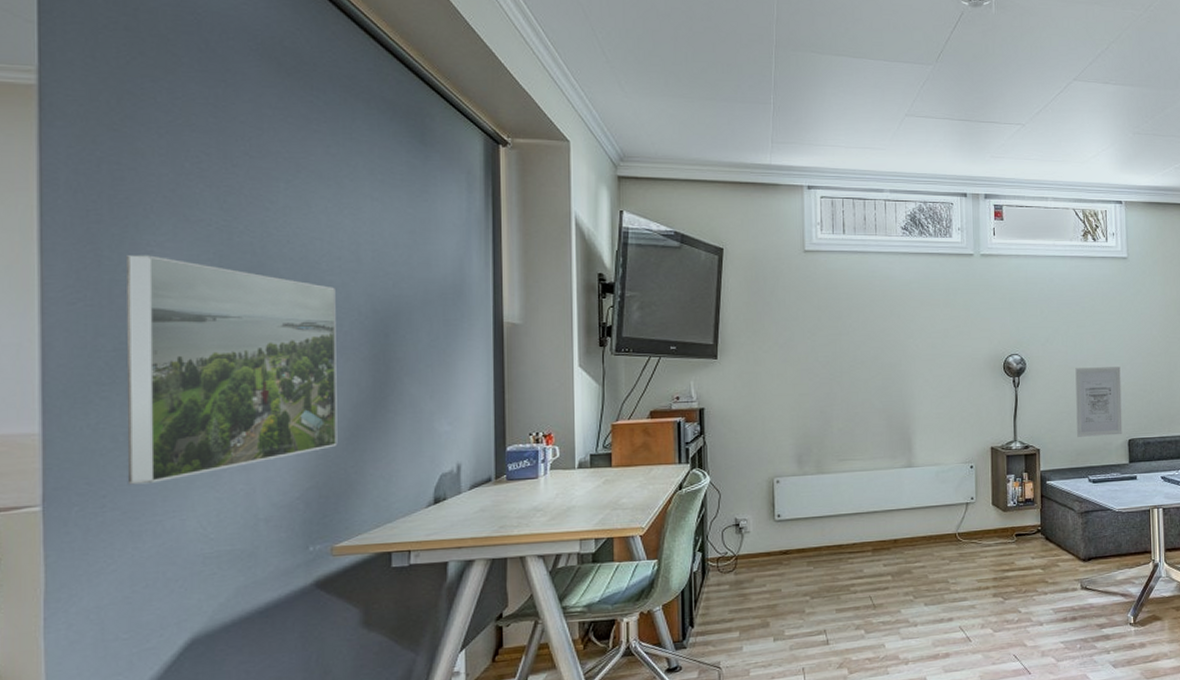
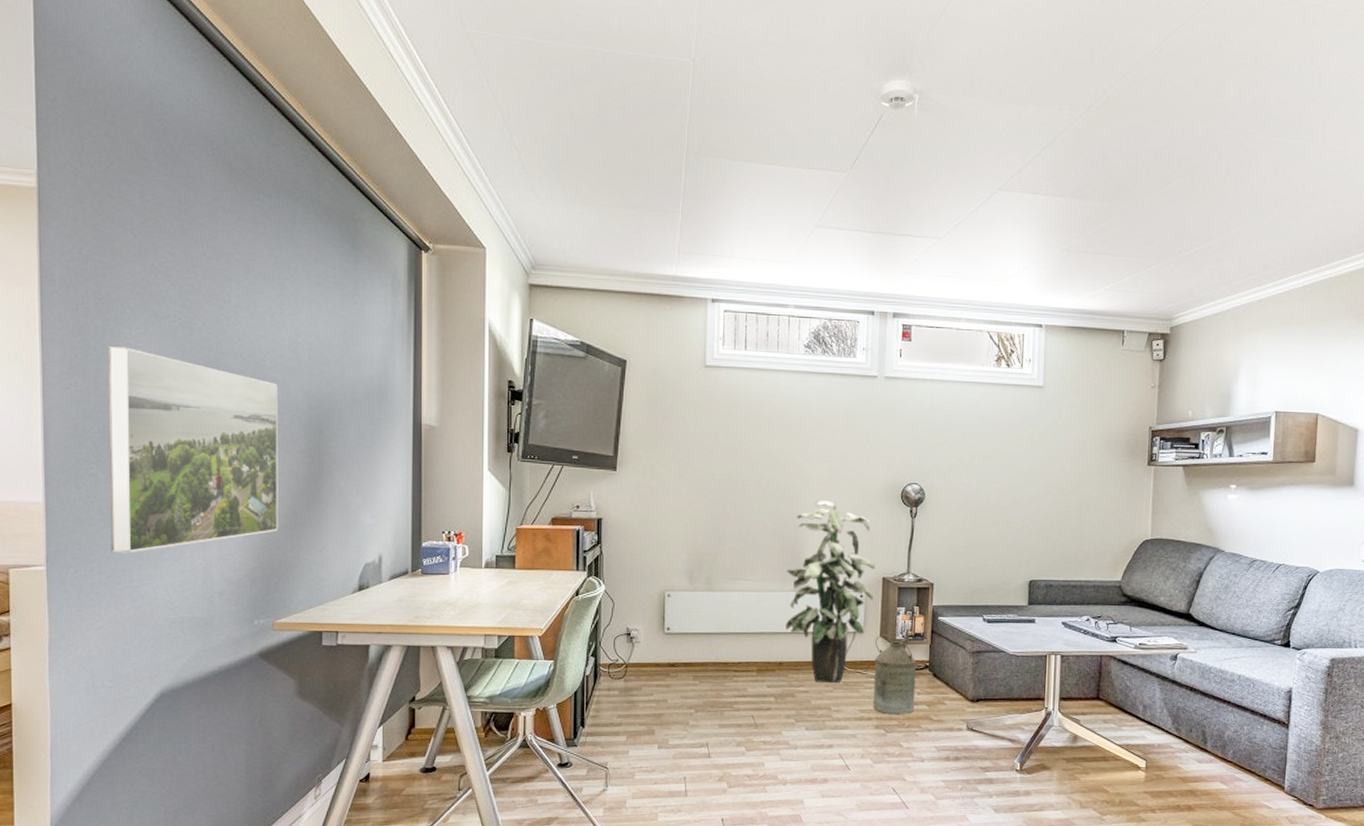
indoor plant: none [896,376,984,557] -> present [786,501,876,684]
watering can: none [988,500,1030,582] -> present [873,634,916,715]
wall art: present [1075,367,1123,437] -> none [974,502,1027,575]

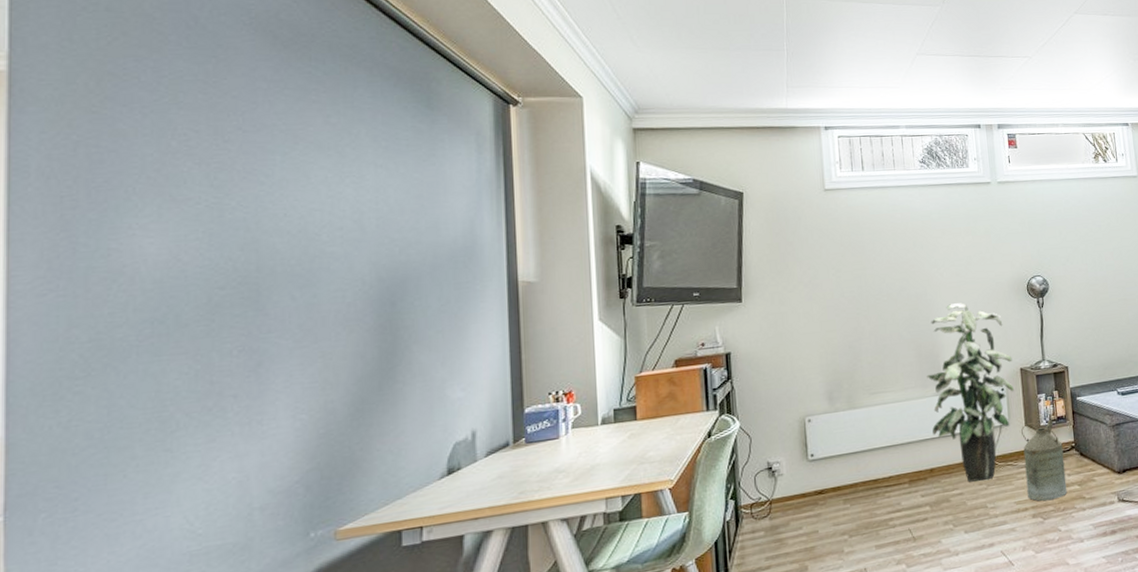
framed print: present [108,346,278,553] -> none [103,238,341,484]

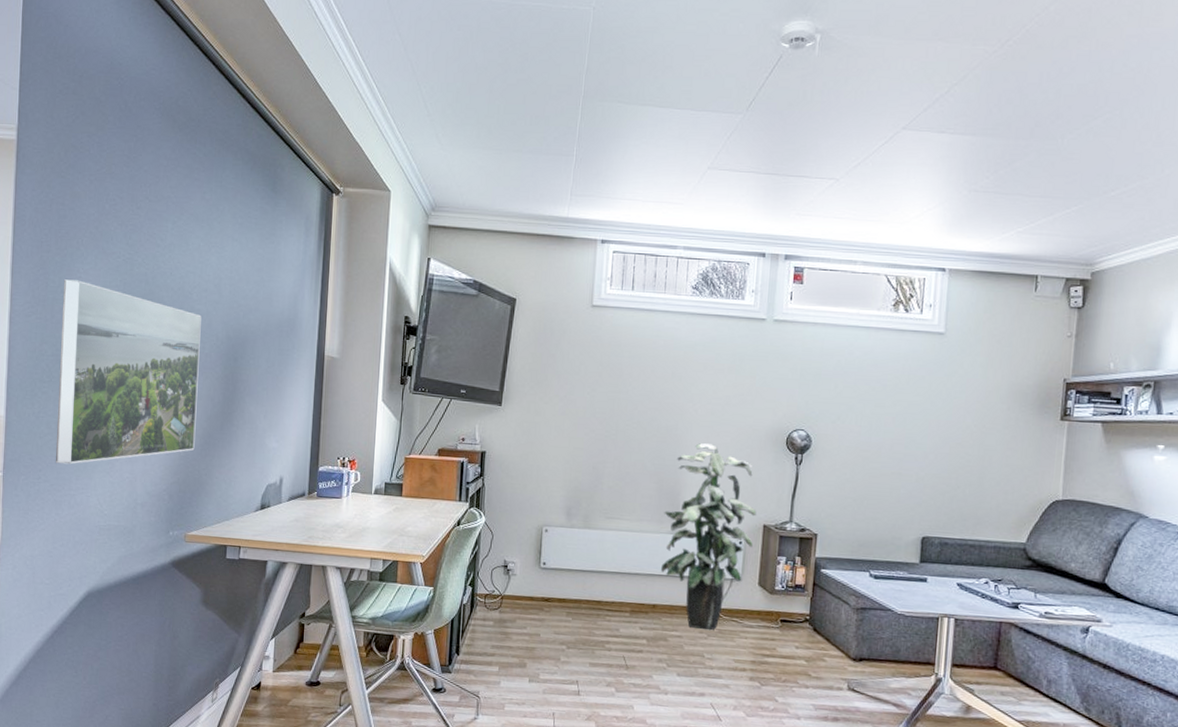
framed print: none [103,238,341,484] -> present [55,279,202,465]
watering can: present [1021,419,1067,502] -> none [748,583,796,668]

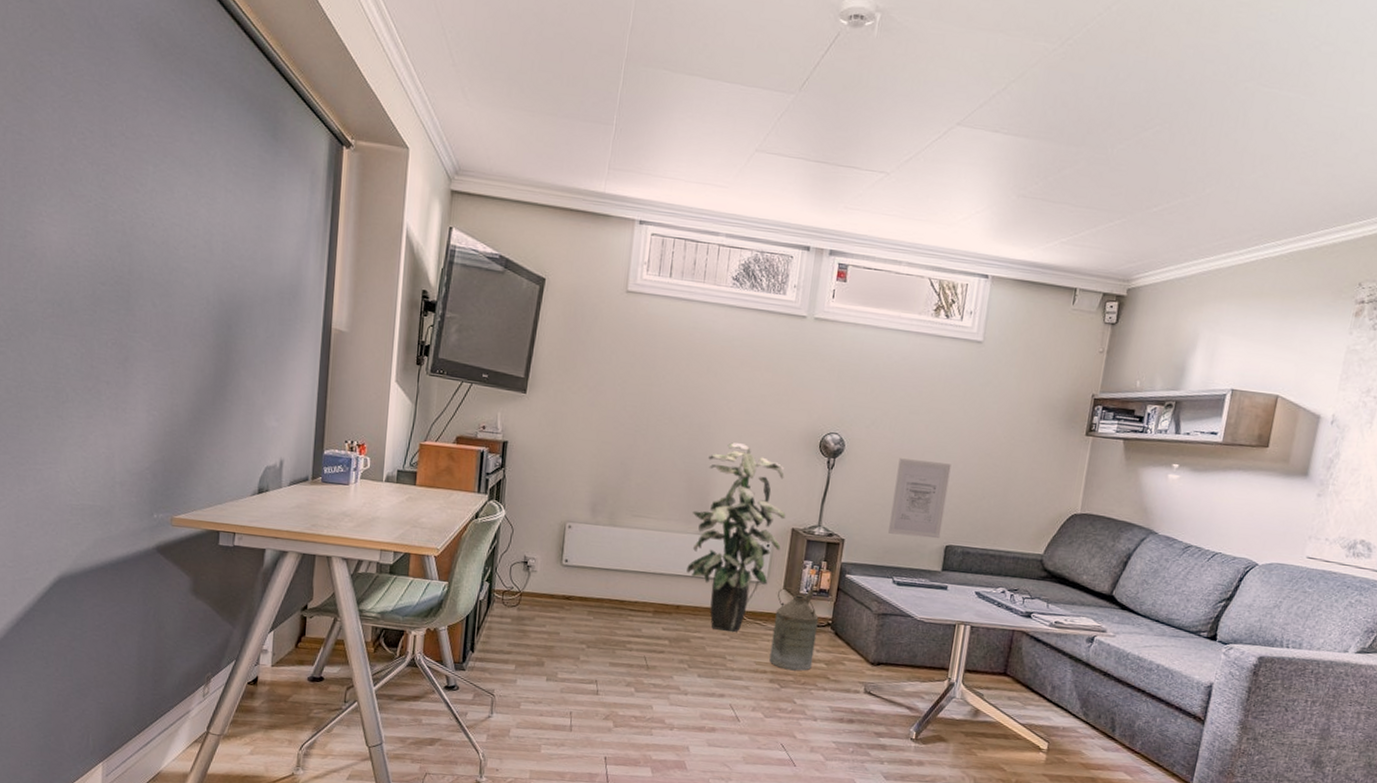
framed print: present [55,279,202,465] -> none [17,223,189,436]
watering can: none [748,583,796,668] -> present [769,587,819,671]
wall art: none [862,451,922,531] -> present [888,458,952,539]

